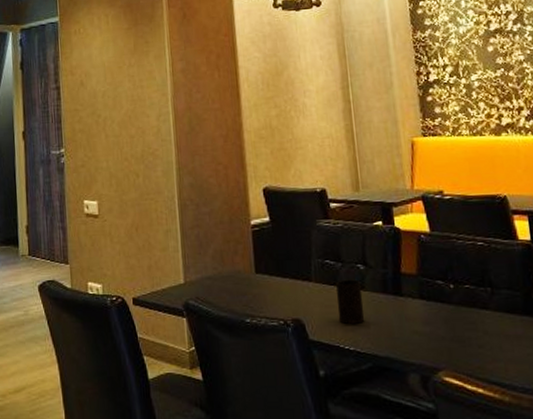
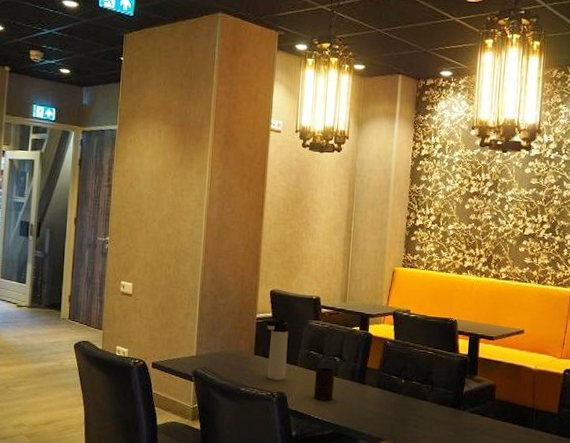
thermos bottle: none [262,223,299,304] -> present [265,319,289,381]

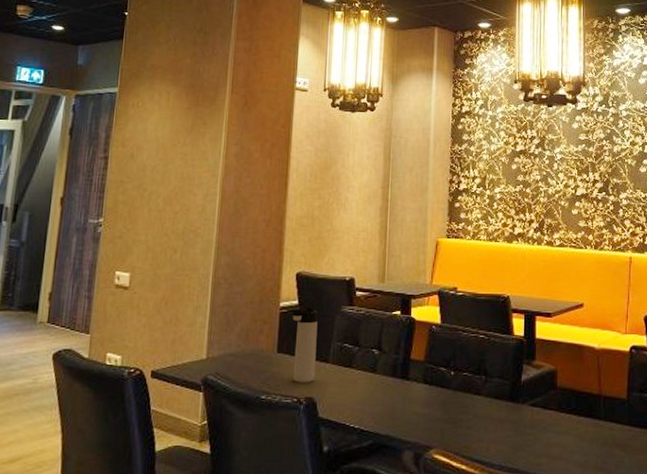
cup: present [313,367,335,401] -> none [348,362,374,404]

